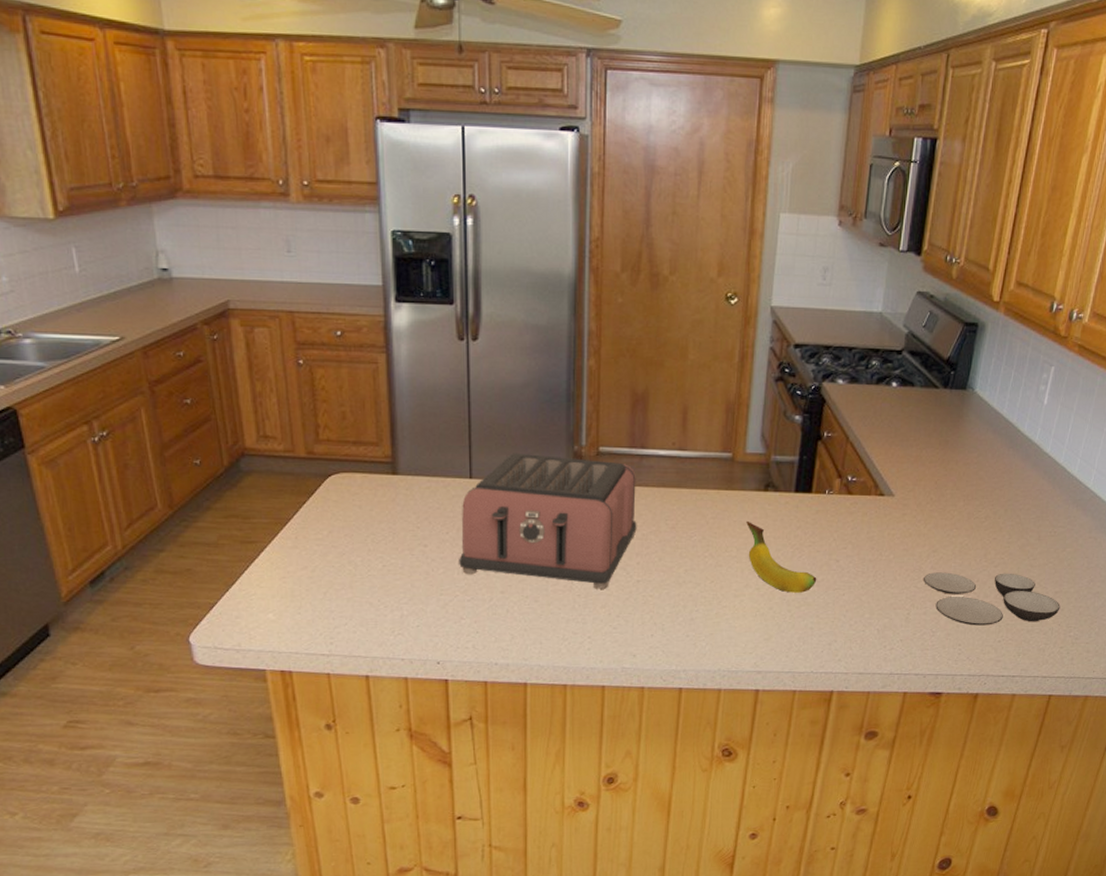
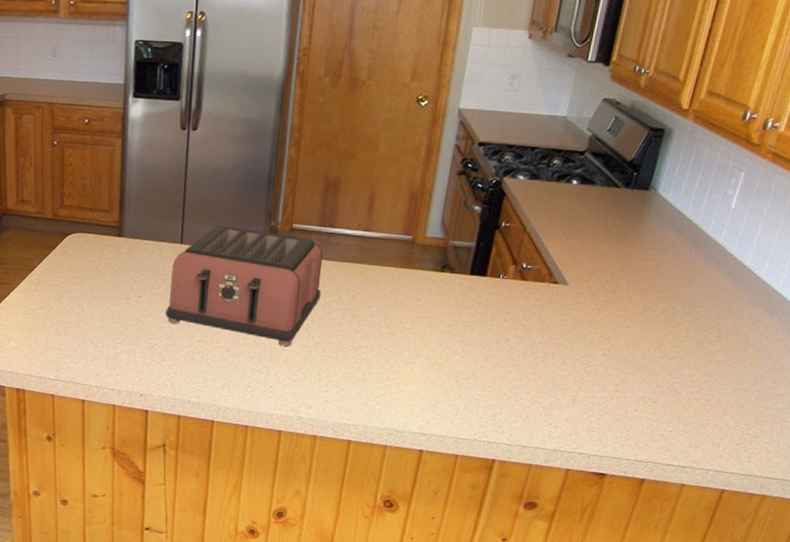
fruit: present [746,520,817,593] -> none [421,297,486,366]
bowl set: present [924,572,1060,626] -> none [593,359,739,417]

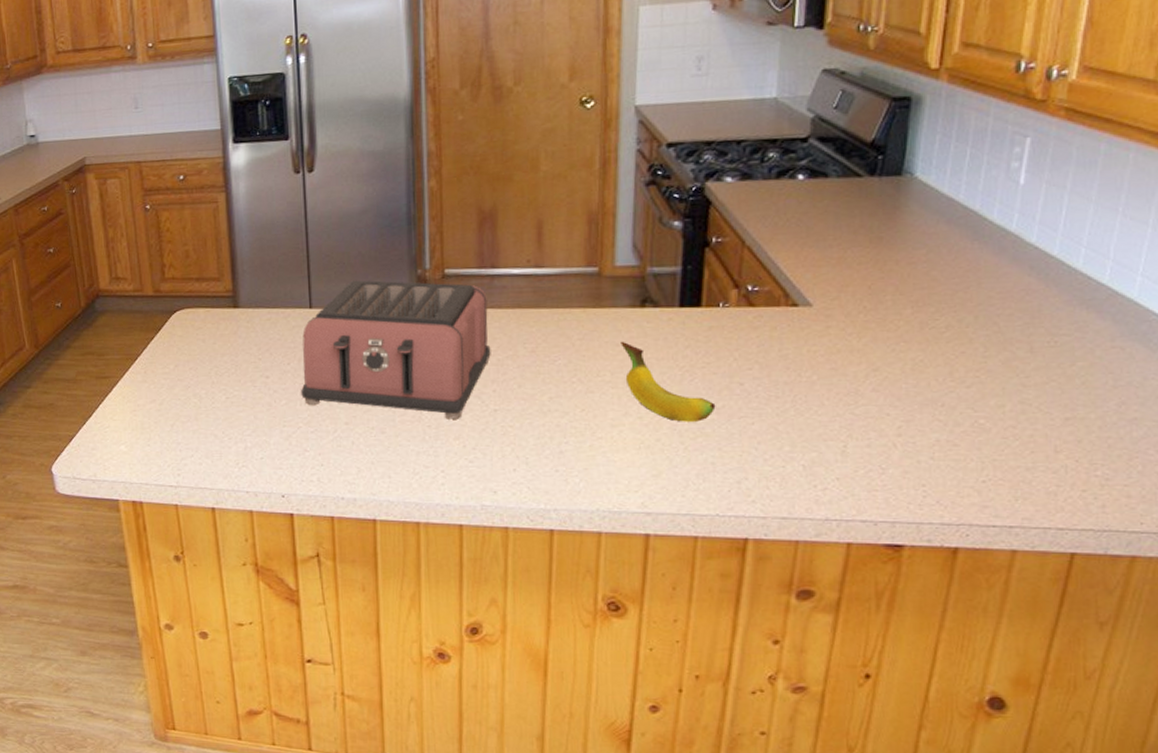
fruit: none [421,297,486,366] -> present [620,341,716,422]

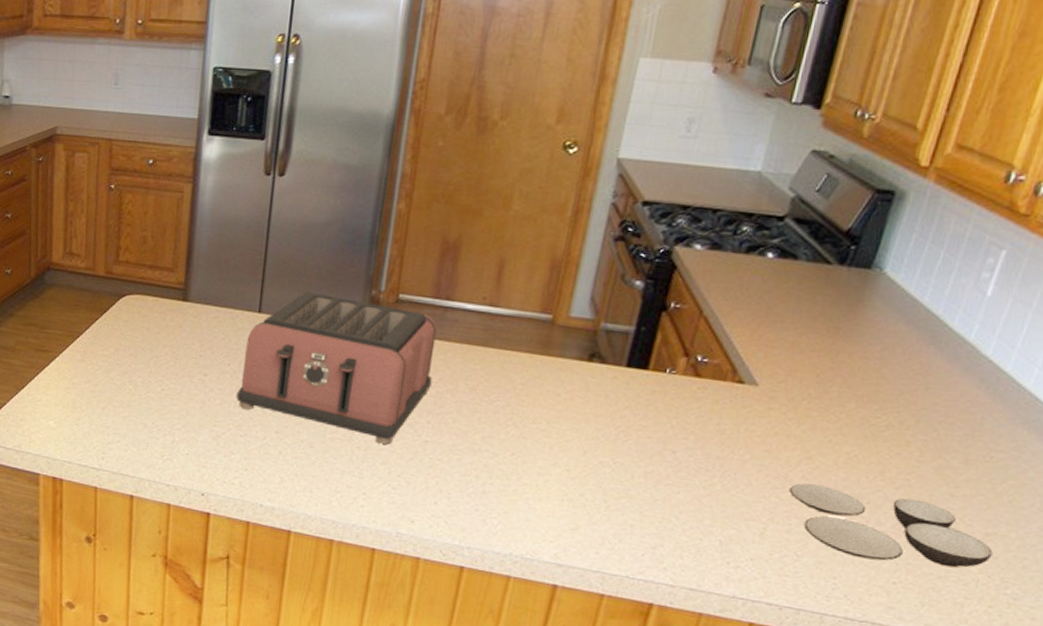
fruit: present [620,341,716,422] -> none [560,391,645,483]
bowl set: none [863,395,1076,462] -> present [790,483,993,568]

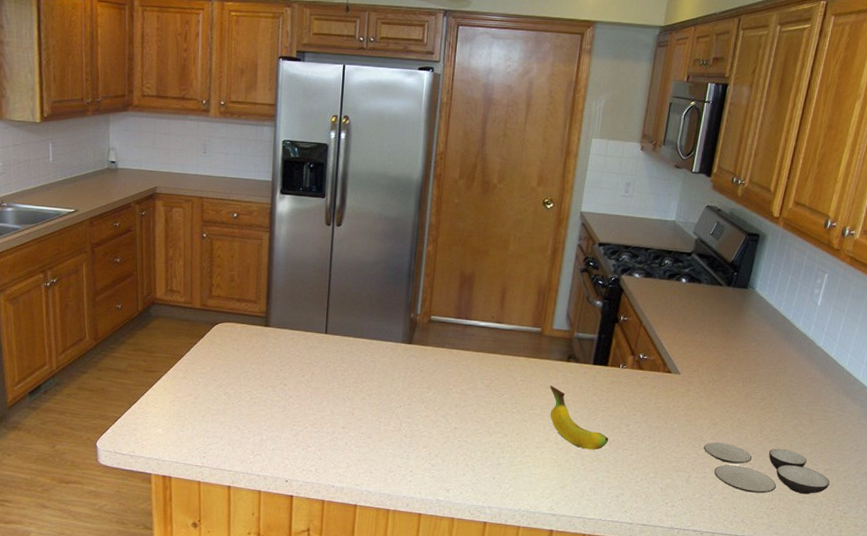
toaster: present [236,291,437,445] -> none [310,316,460,432]
fruit: none [560,391,645,483] -> present [550,385,609,450]

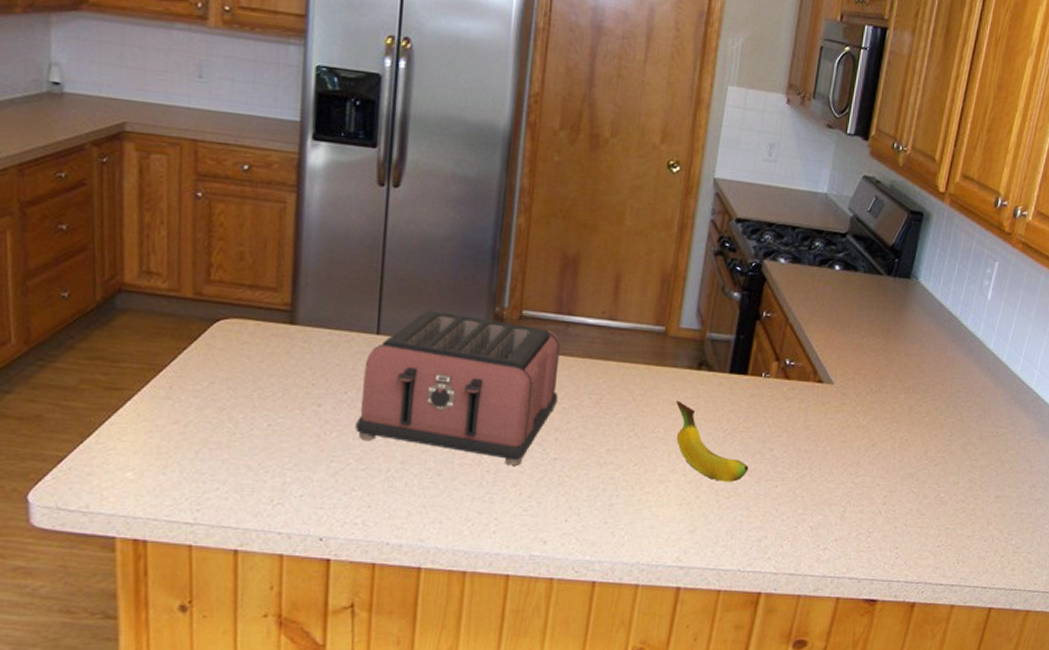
toaster: none [310,316,460,432] -> present [356,310,561,466]
bowl set: present [704,442,830,495] -> none [861,468,1002,528]

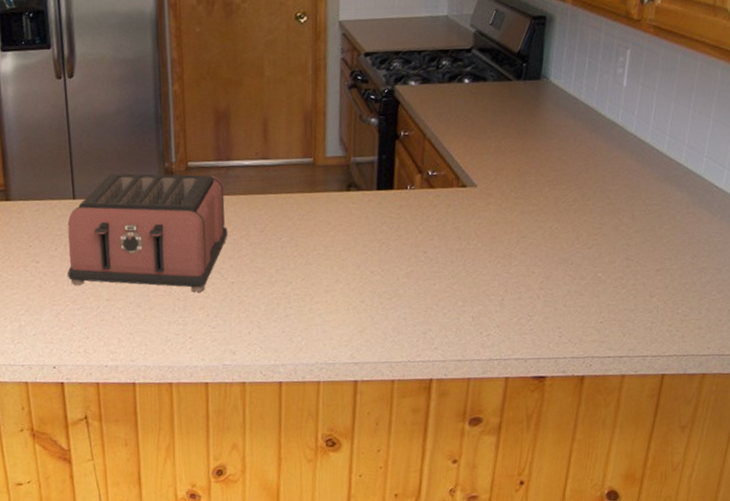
fruit: present [676,400,749,482] -> none [332,220,406,286]

